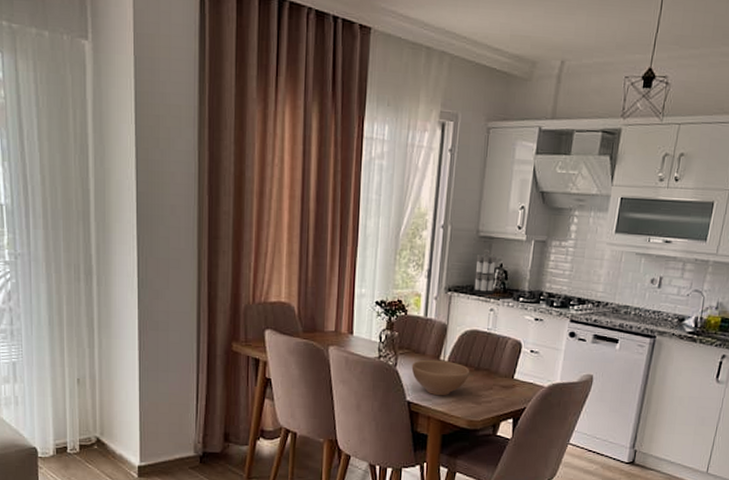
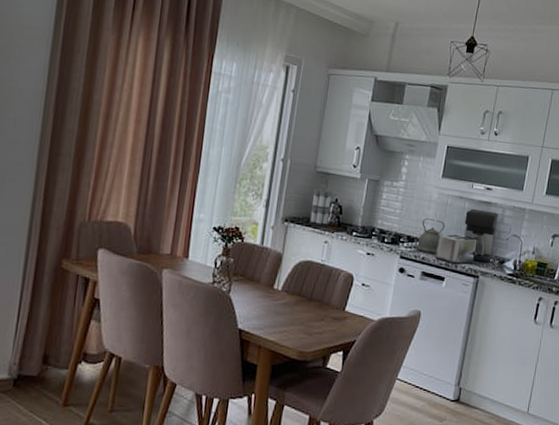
bowl: present [411,359,470,396] -> none [245,287,303,325]
kettle: none [586,278,619,316] -> present [415,218,445,255]
toaster: none [608,293,655,326] -> present [435,233,478,266]
coffee maker: none [640,264,678,322] -> present [464,208,498,263]

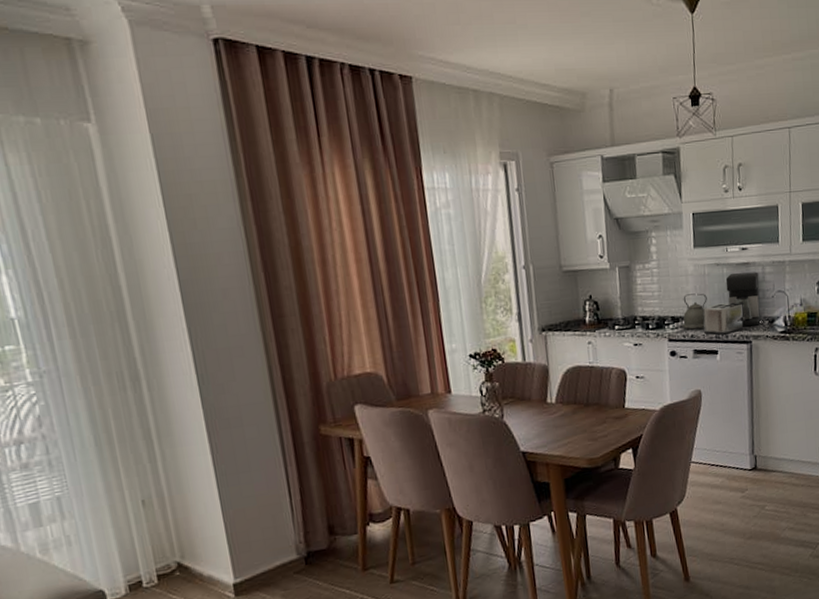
spice rack: present [308,184,333,228] -> none [563,282,590,330]

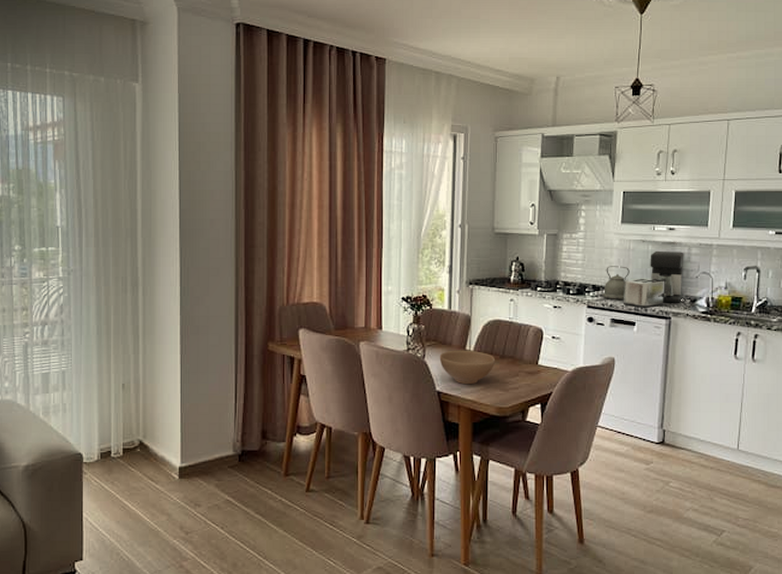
bowl: none [519,402,580,440] -> present [439,350,496,385]

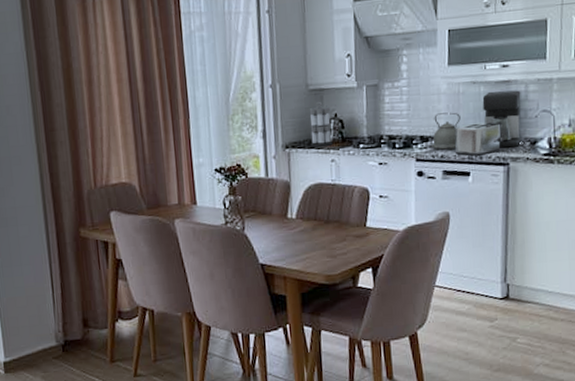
bowl: present [439,350,496,385] -> none [259,218,320,255]
spice rack: none [492,244,514,287] -> present [309,101,334,148]

